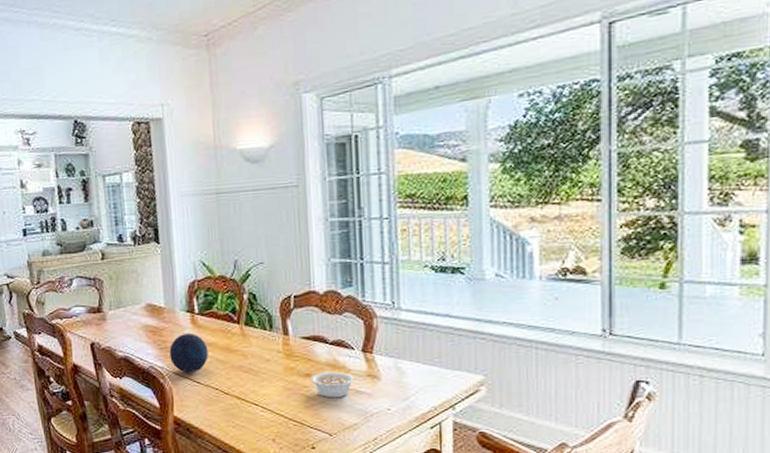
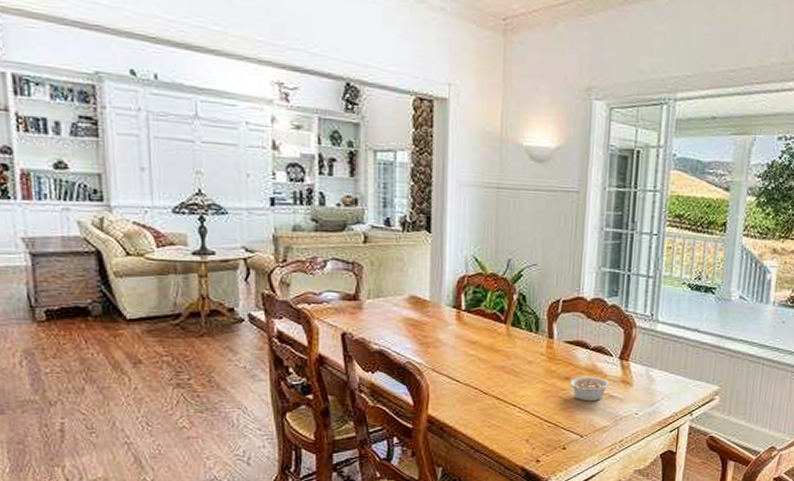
decorative orb: present [169,332,209,373] -> none [430,329,471,371]

